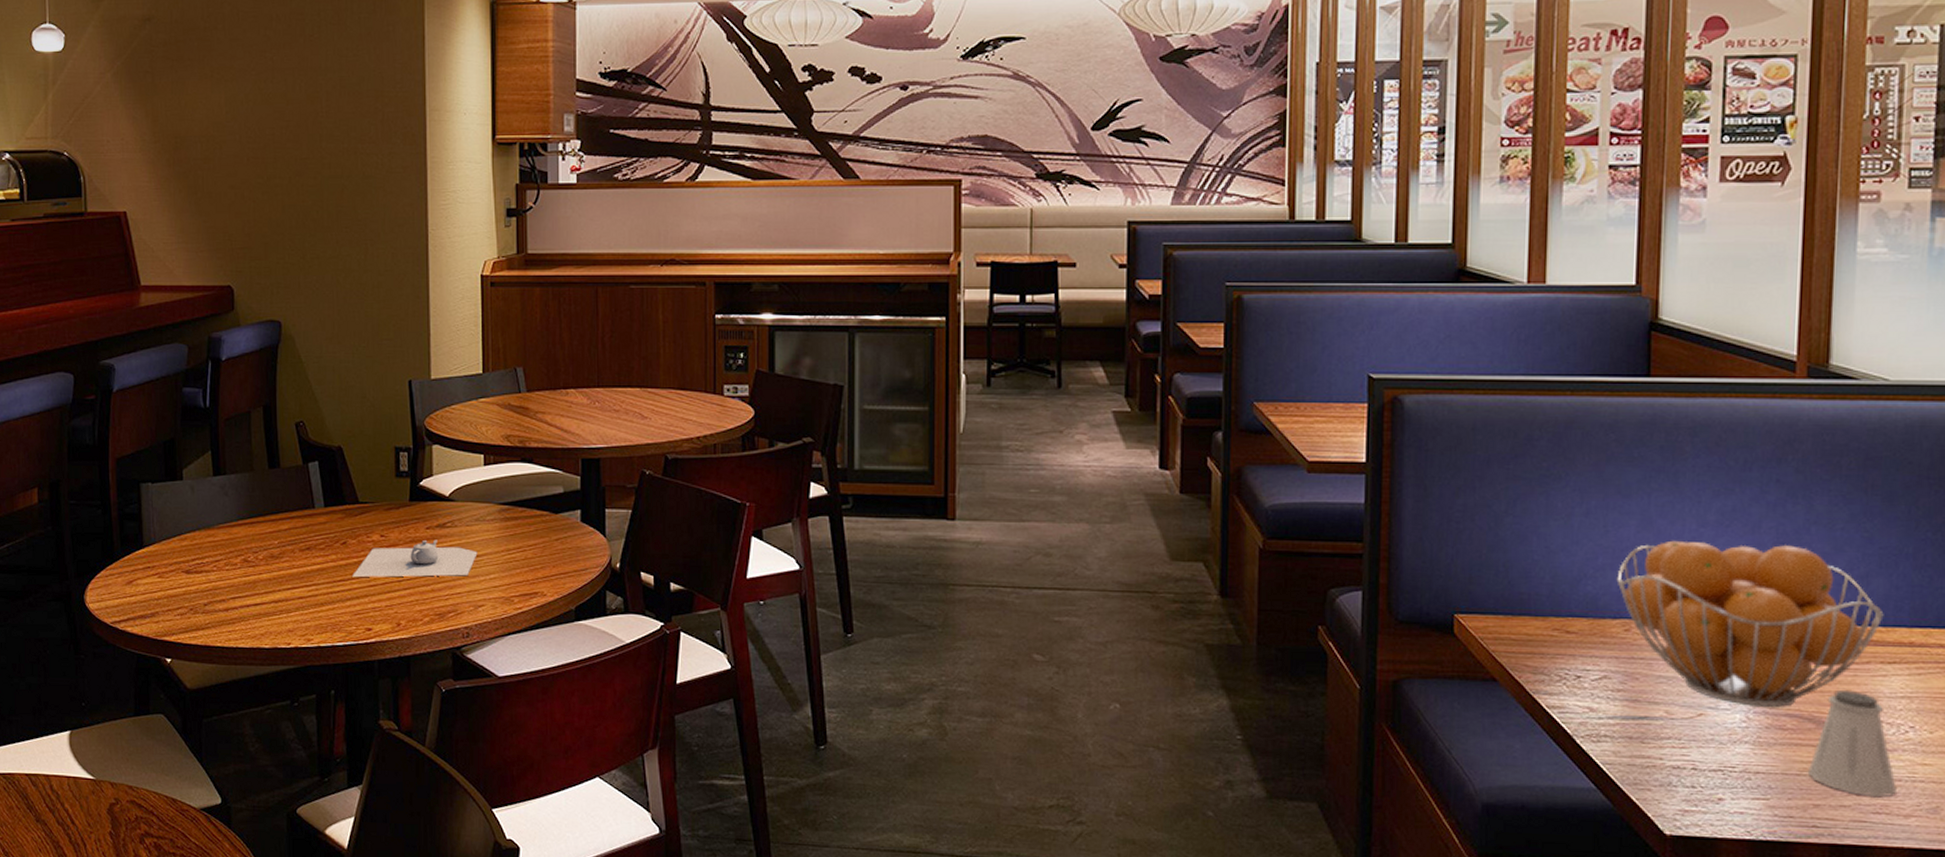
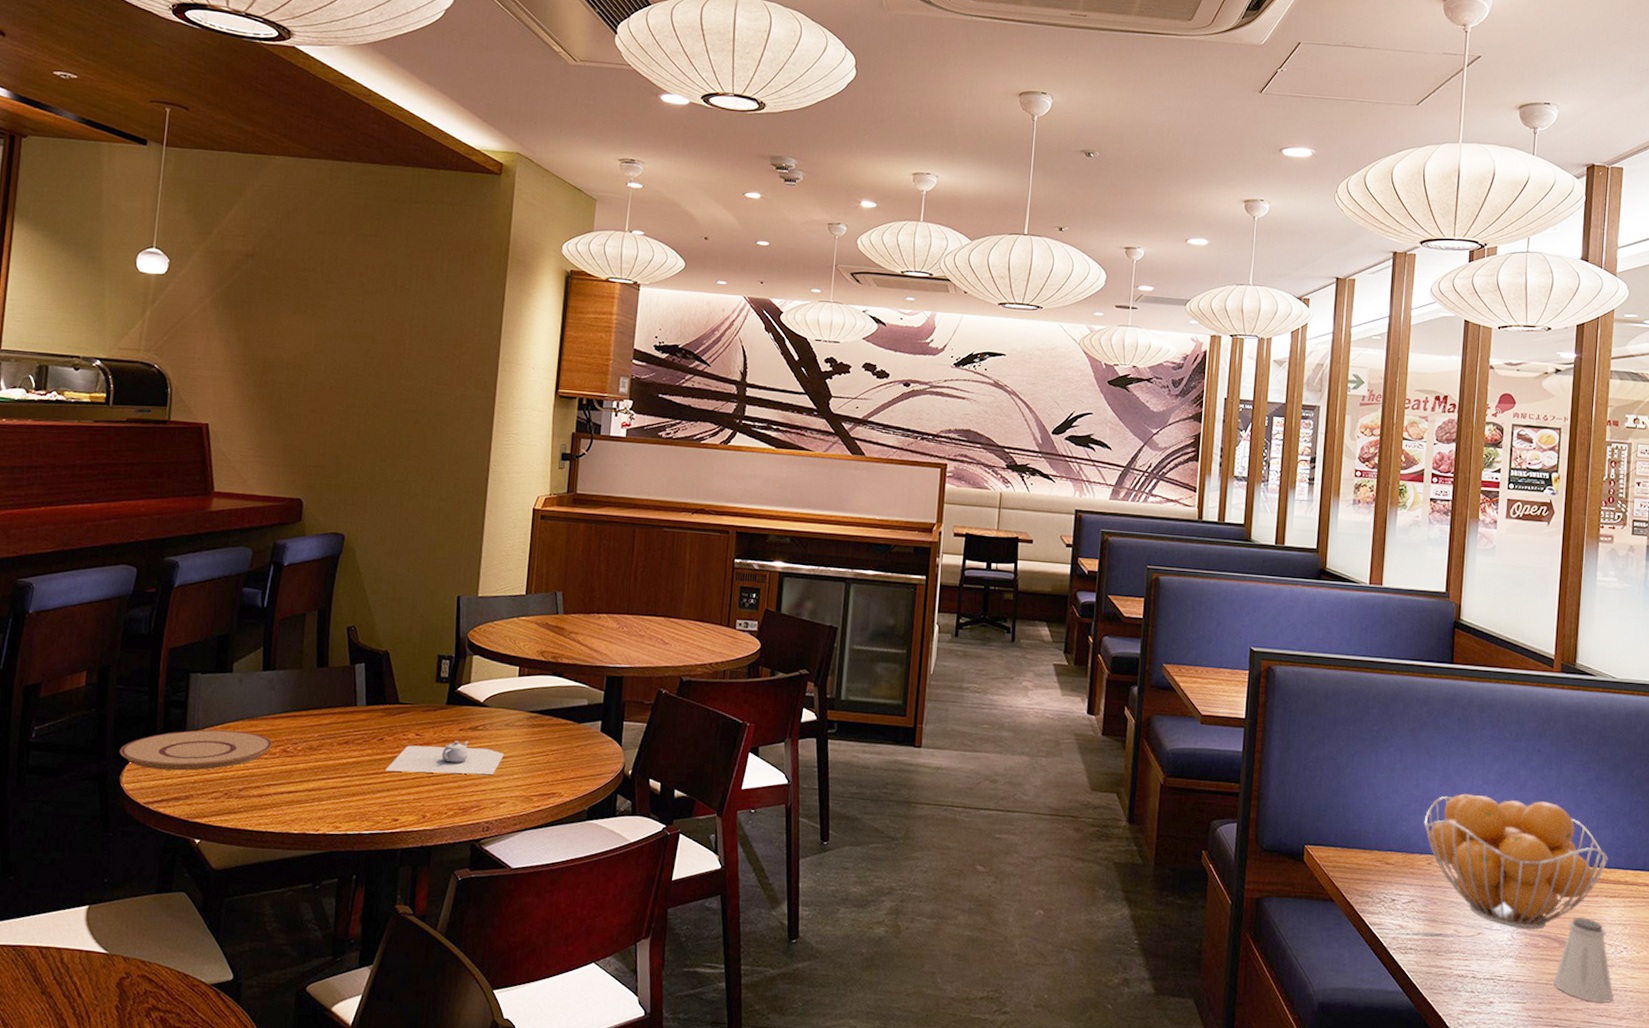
plate: none [80,542,233,587] -> present [119,729,273,771]

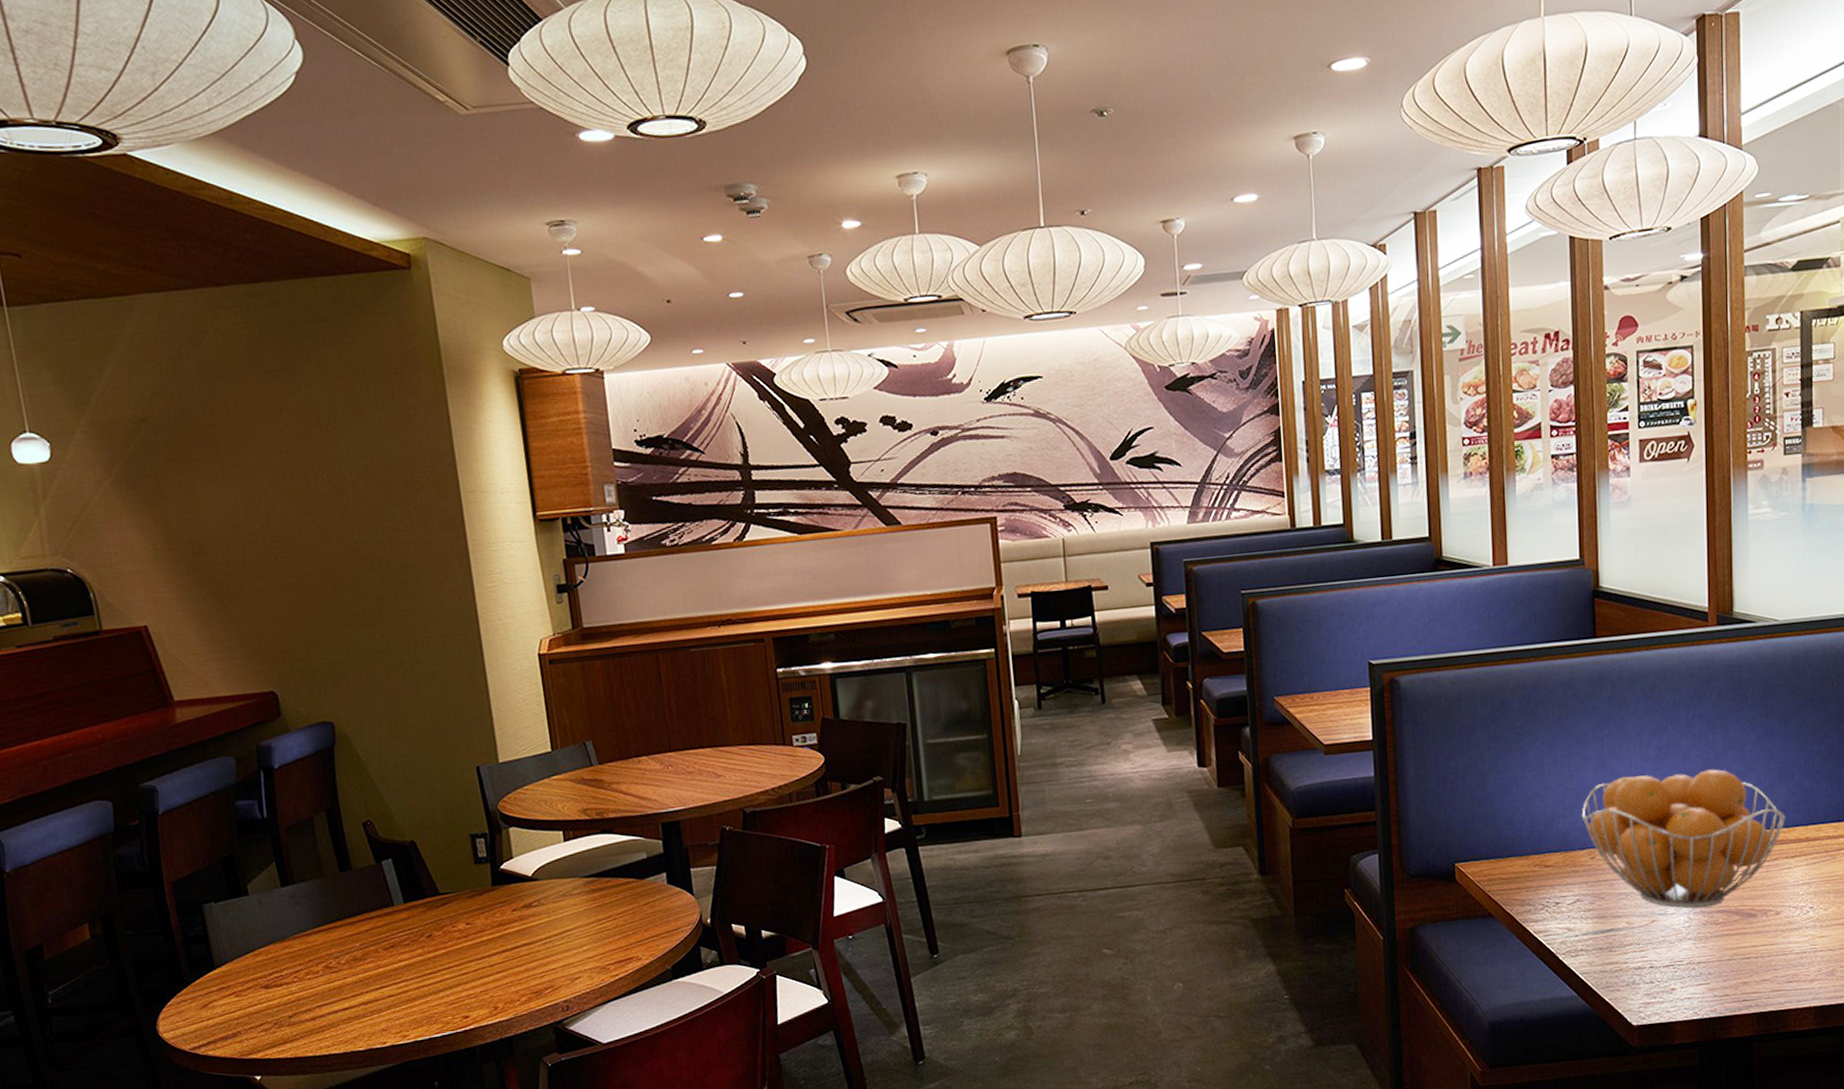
plate: present [119,729,273,771] -> none [148,954,313,1013]
teapot: present [385,740,504,775] -> none [442,920,568,969]
saltshaker: present [1554,917,1614,1003] -> none [1738,884,1803,969]

